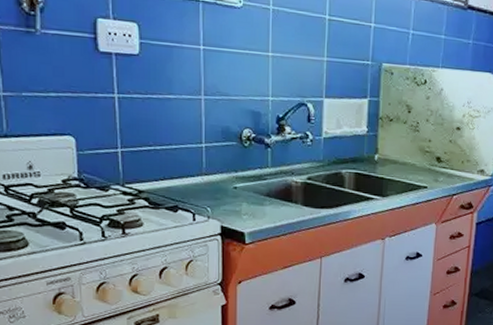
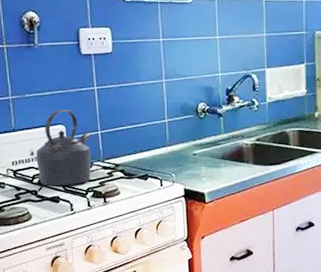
kettle: none [35,117,108,211] -> present [36,110,91,187]

